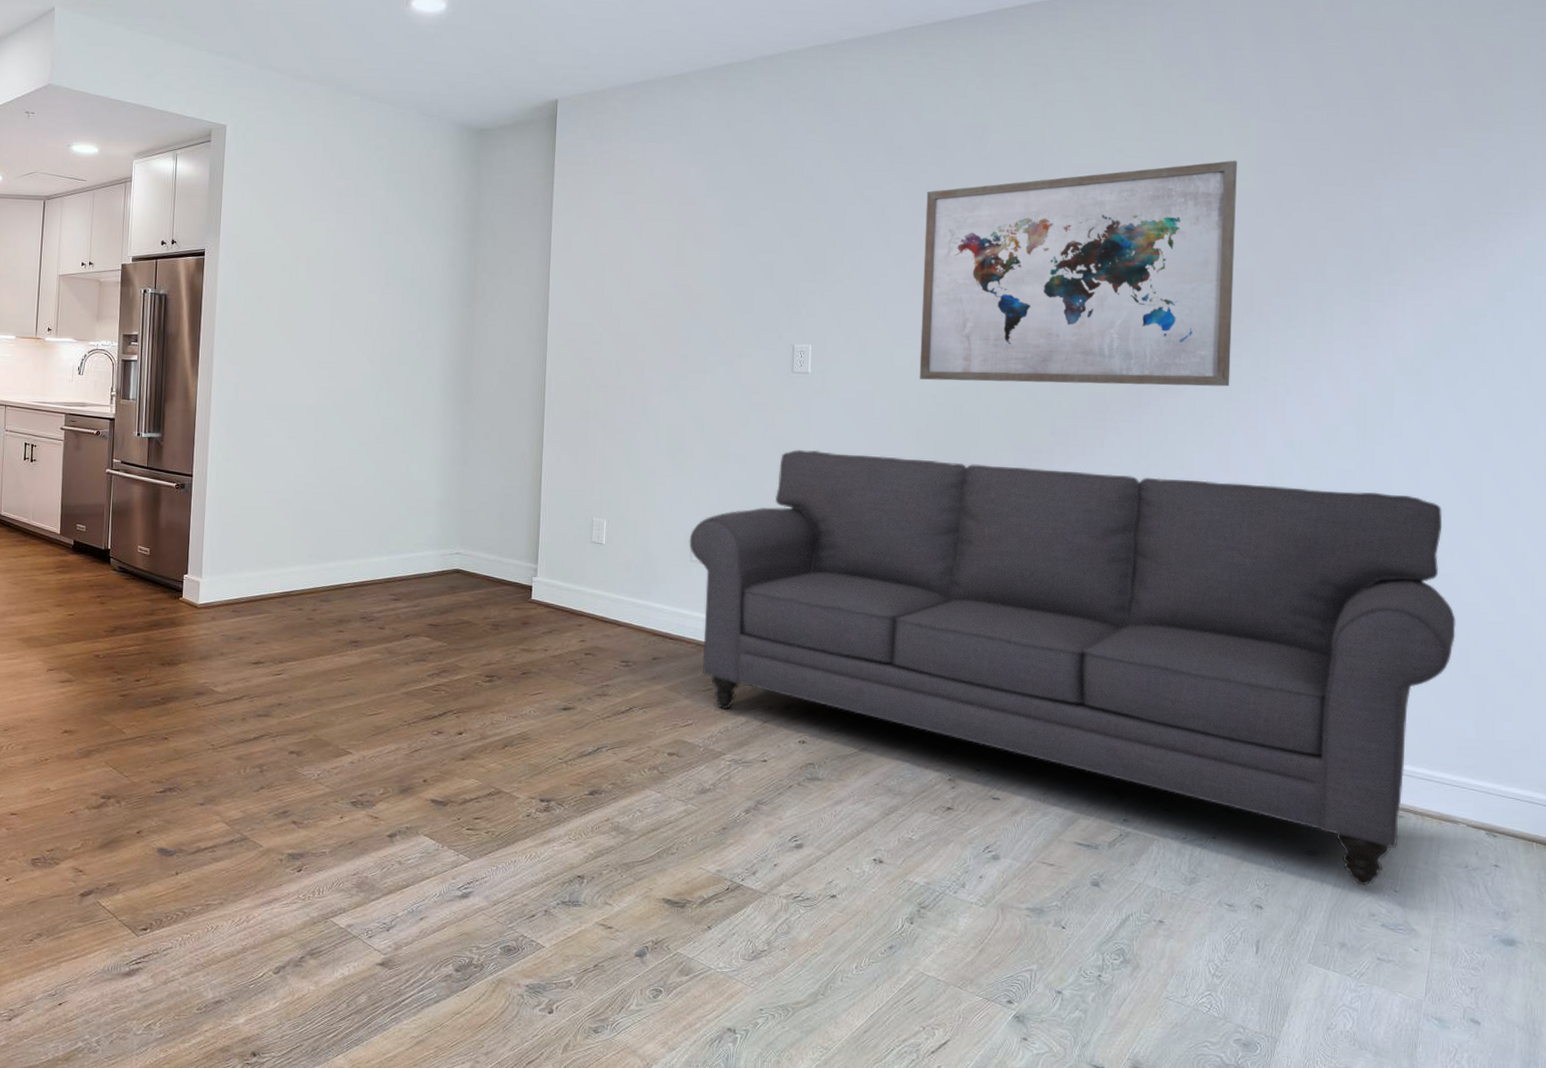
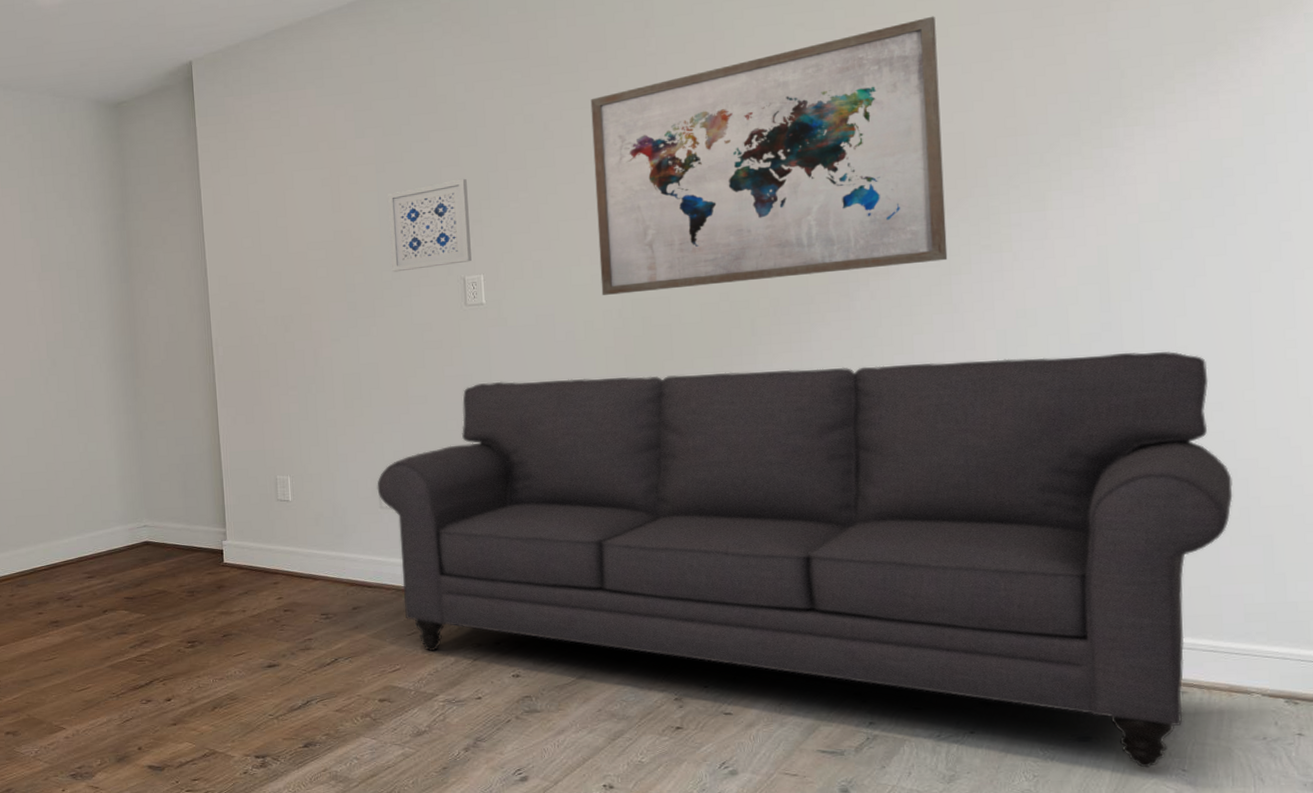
wall art: none [727,250,806,332] -> present [388,178,472,272]

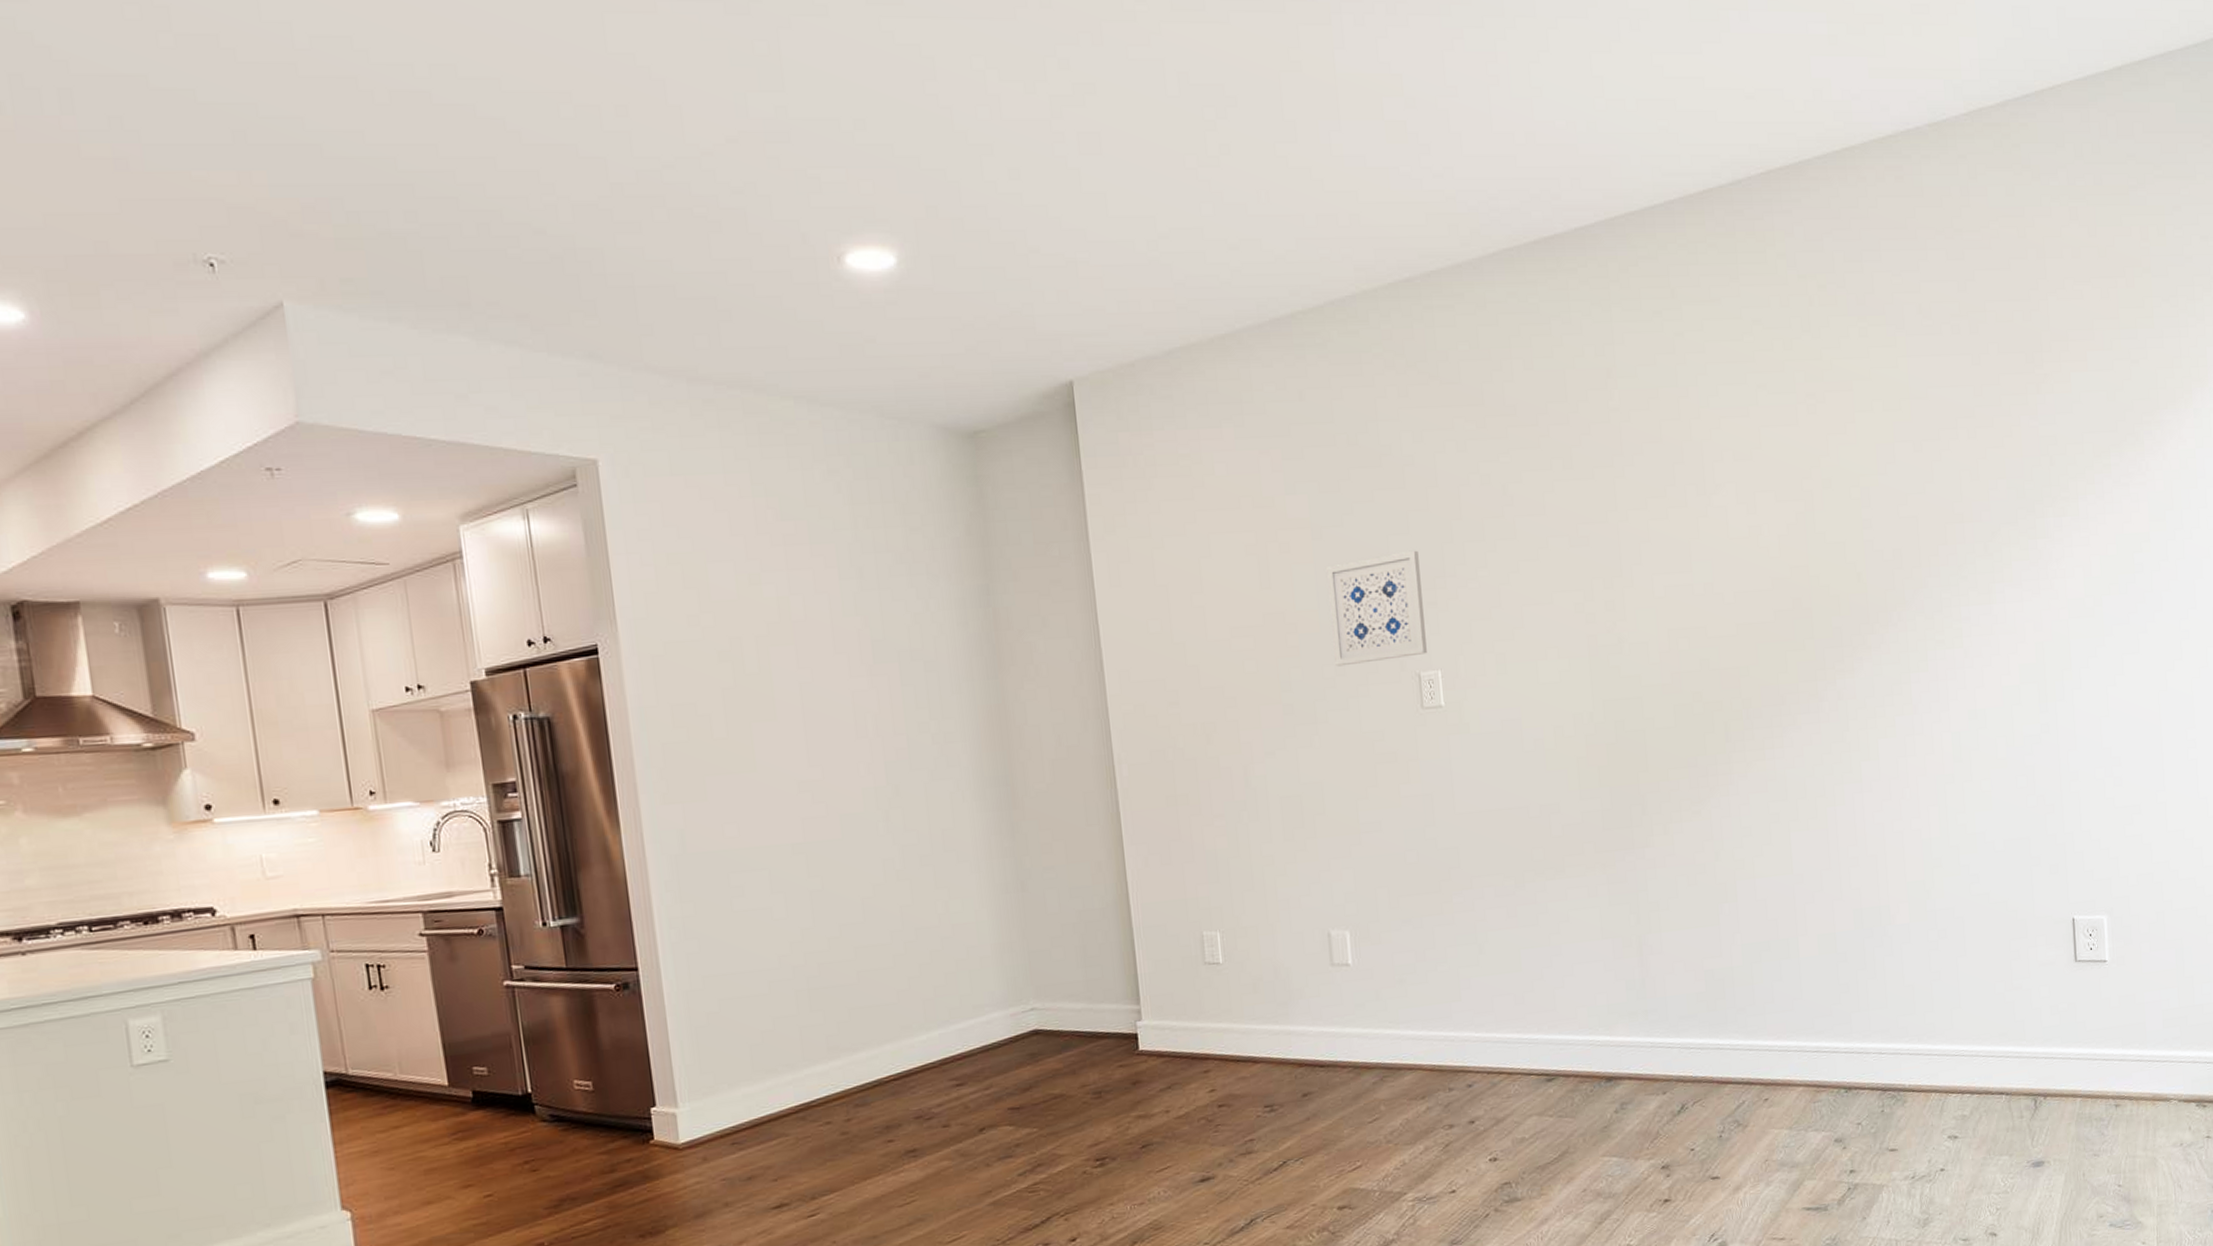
sofa: present [377,352,1233,768] -> none [1326,753,2151,1188]
wall art: present [590,16,948,295] -> none [1552,386,1907,696]

